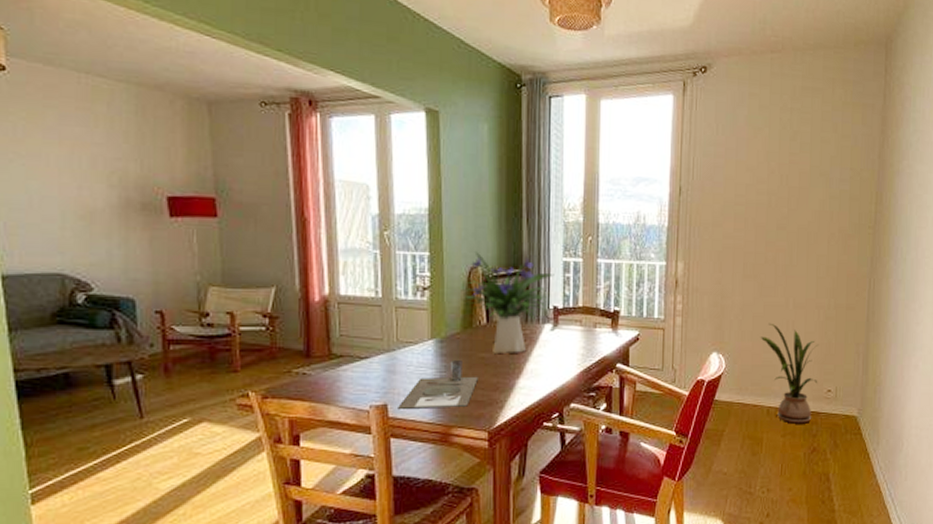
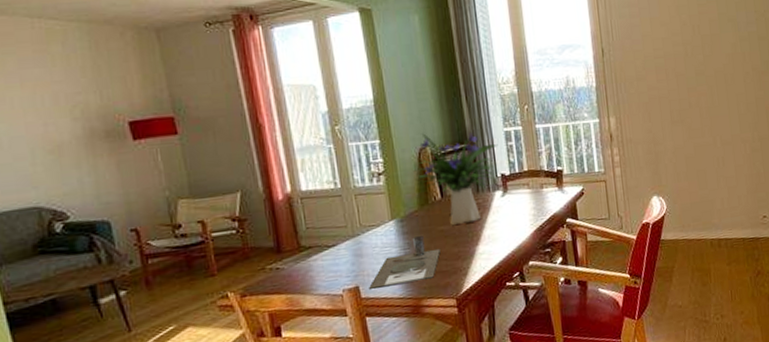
house plant: present [760,323,818,424] -> none [694,161,754,252]

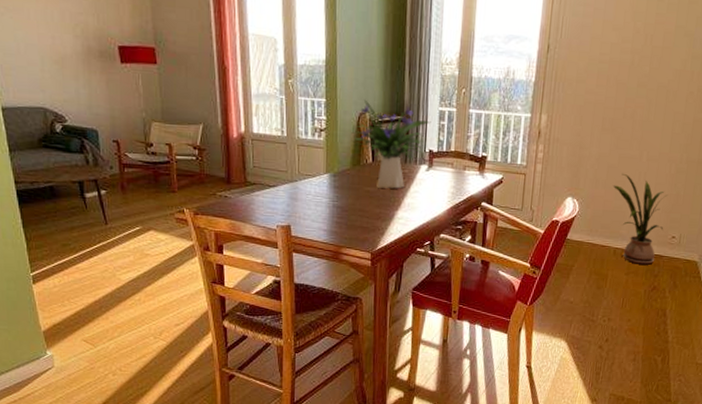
place setting: present [369,235,440,289] -> none [299,191,364,231]
house plant: none [694,161,754,252] -> present [613,173,667,265]

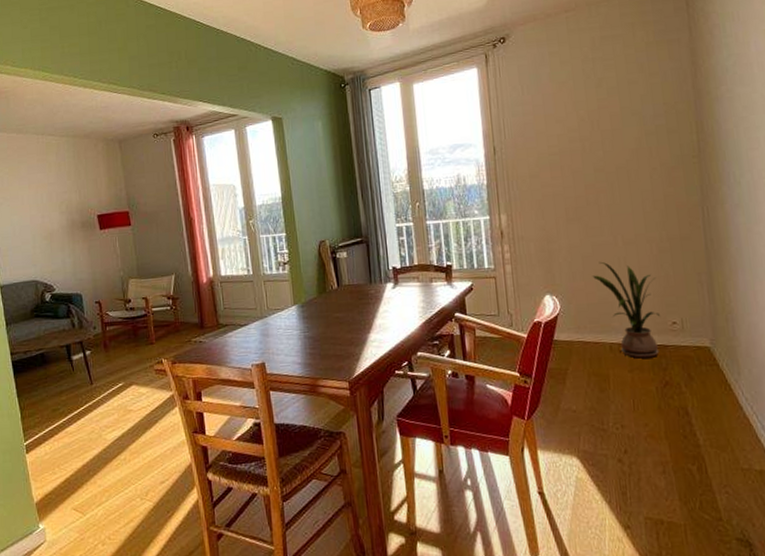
flower arrangement: present [352,99,431,189] -> none [315,228,390,313]

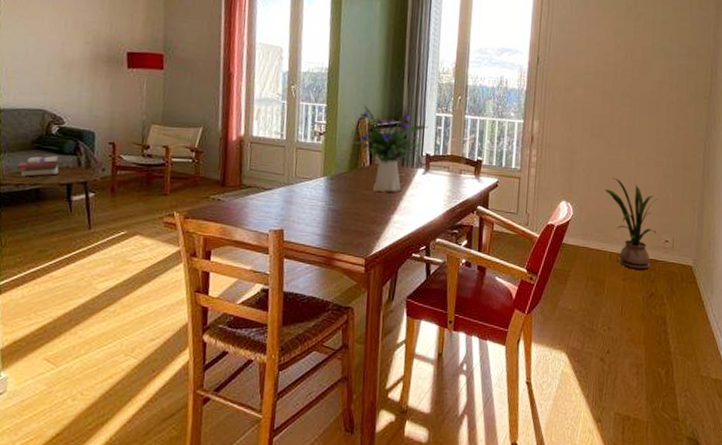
books: none [22,321,57,344] -> present [16,156,59,177]
flower arrangement: none [315,228,390,313] -> present [351,105,428,192]

